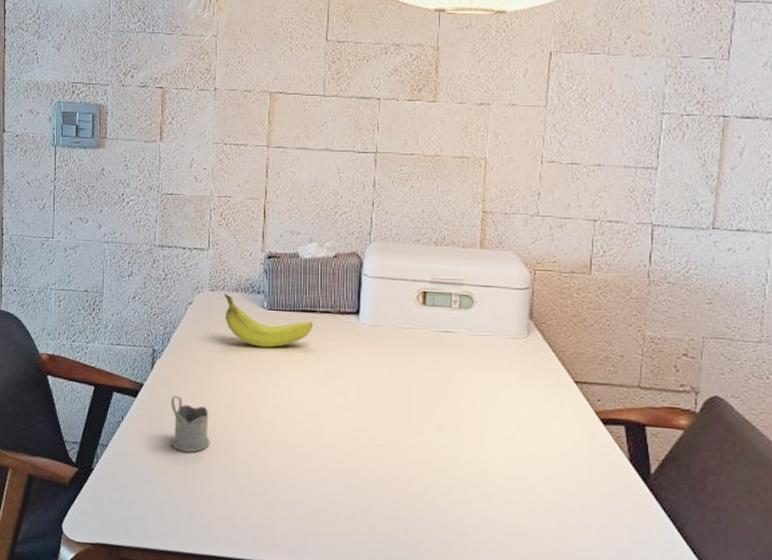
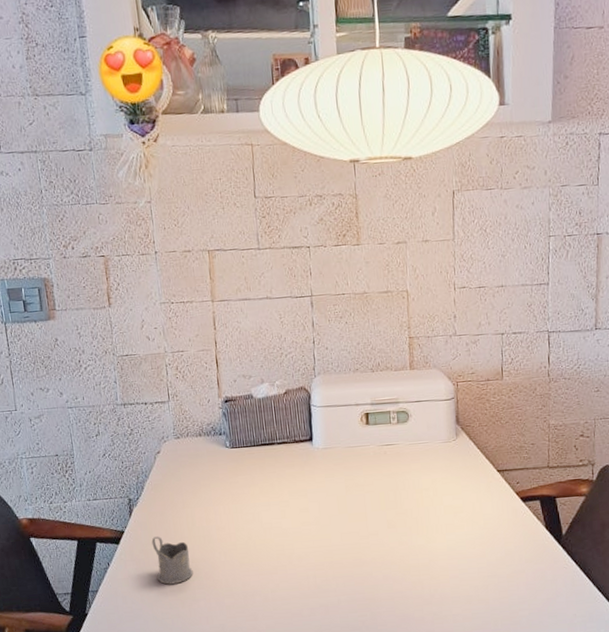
fruit: present [224,294,313,348] -> none [188,439,273,482]

